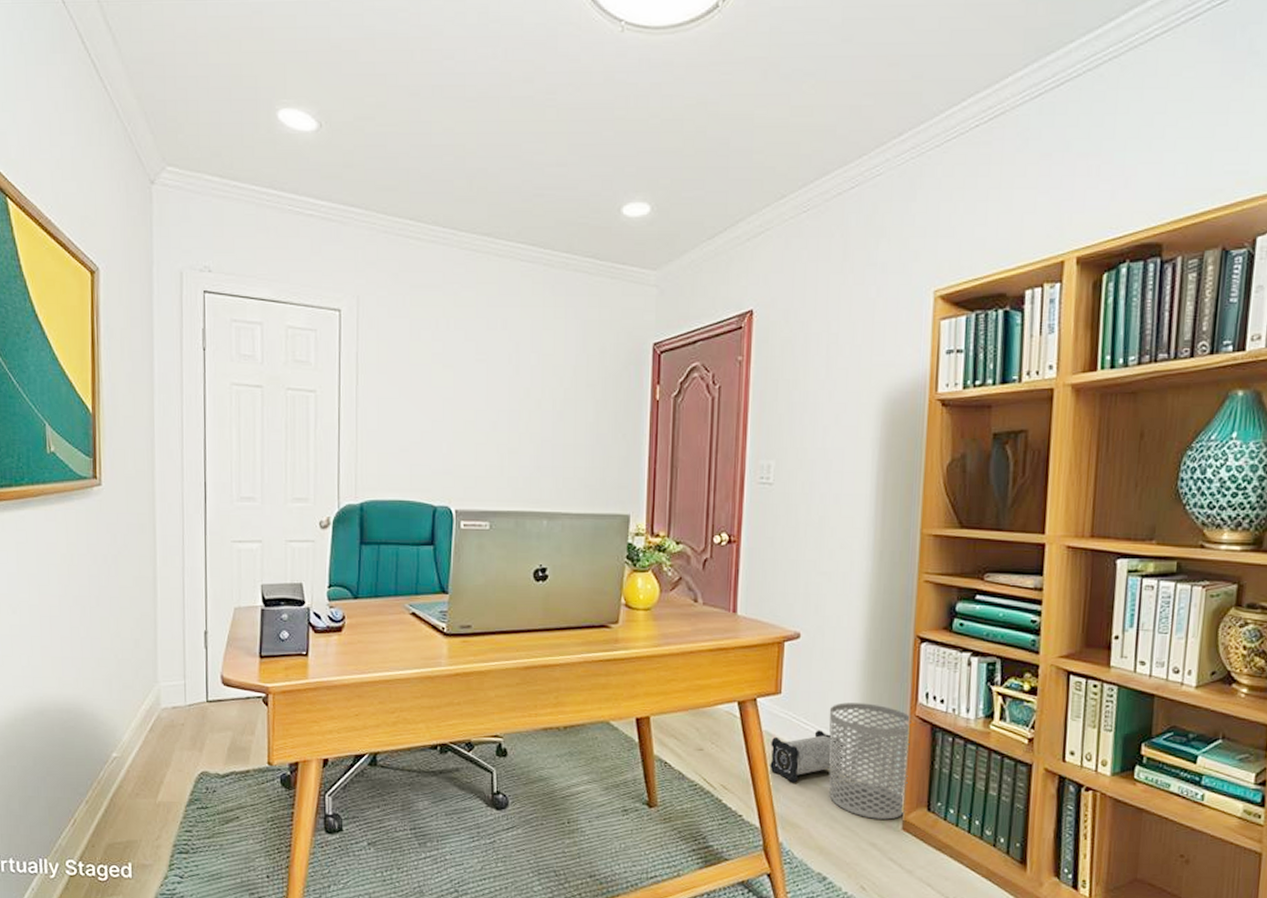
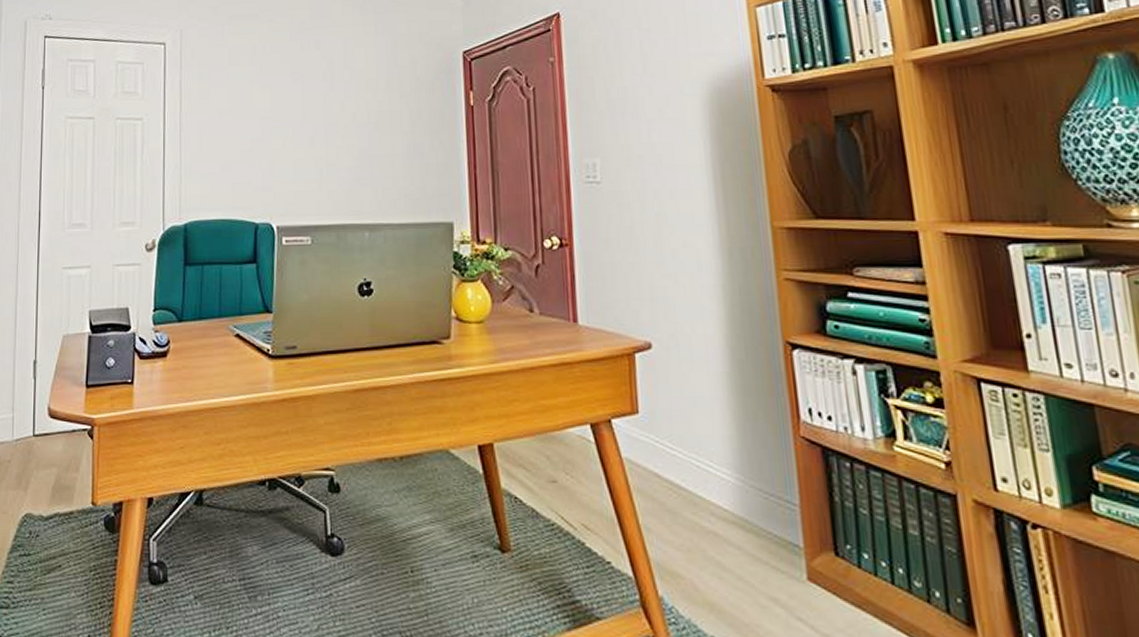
speaker: present [770,730,843,783] -> none [634,455,722,521]
waste bin: present [829,702,912,820] -> none [697,422,808,567]

